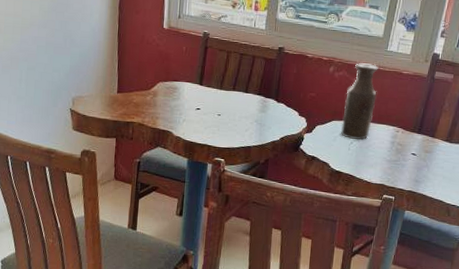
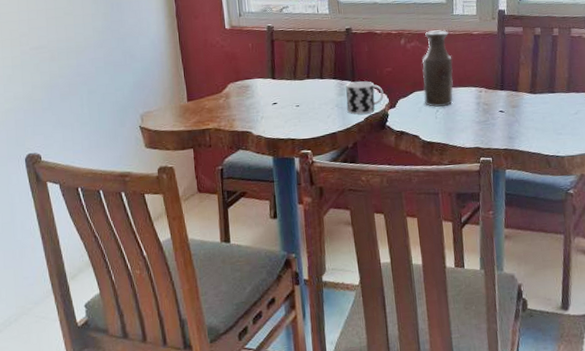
cup: none [265,100,303,134] -> present [346,81,384,115]

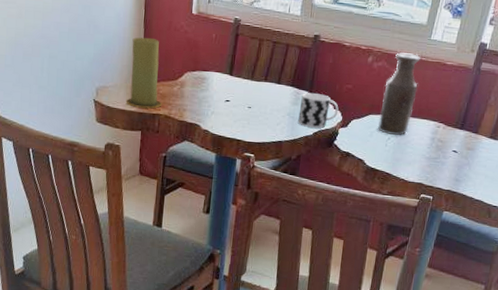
candle: none [170,57,210,126] -> present [126,37,162,109]

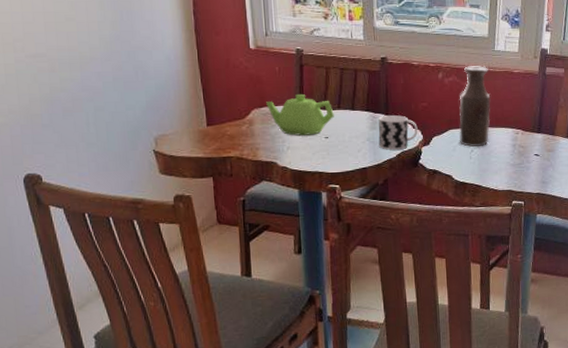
candle: present [126,37,162,109] -> none [188,77,232,153]
teapot: none [199,63,260,103] -> present [266,94,334,136]

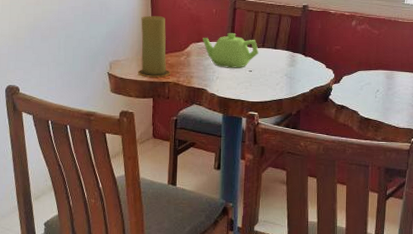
candle: none [188,77,232,153] -> present [137,15,171,78]
cup: present [378,114,418,150] -> none [295,54,330,85]
bottle: present [459,66,491,147] -> none [366,16,398,87]

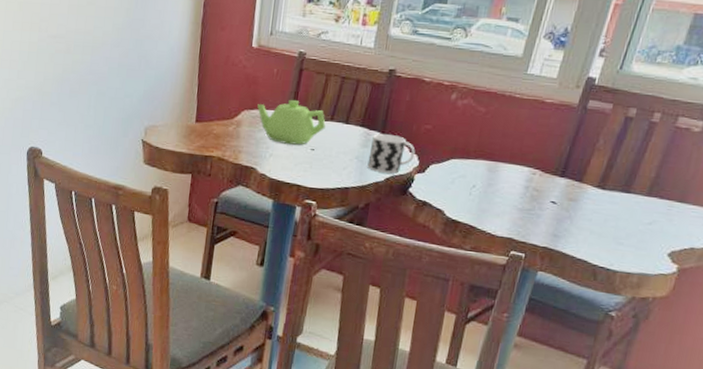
candle: present [137,15,171,78] -> none [176,72,216,150]
cup: none [295,54,330,85] -> present [367,133,415,174]

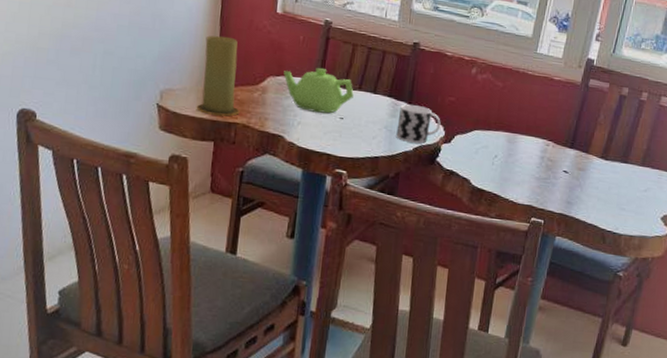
candle: none [176,72,216,150] -> present [196,35,240,116]

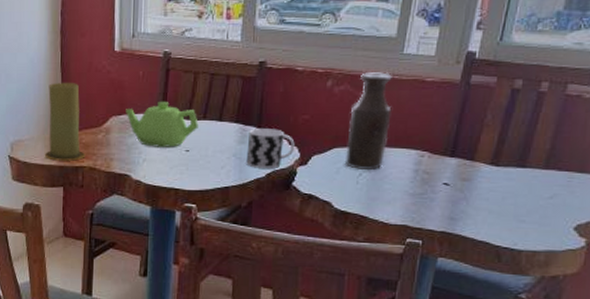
bottle: none [483,65,527,153] -> present [344,72,392,169]

